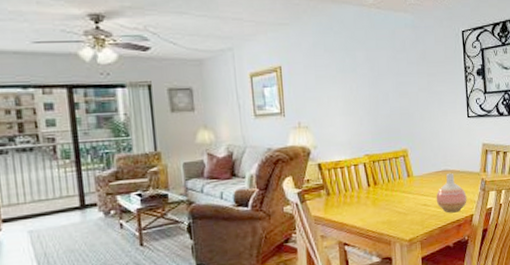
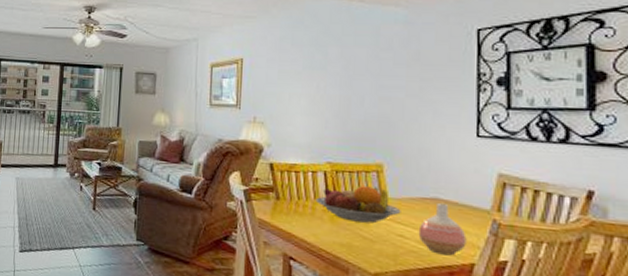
fruit bowl: none [359,169,423,202] -> present [315,186,401,224]

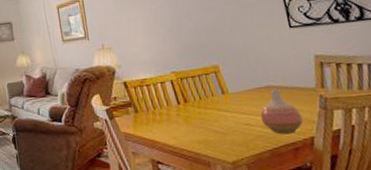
fruit bowl: present [315,186,401,224] -> none [168,86,243,120]

